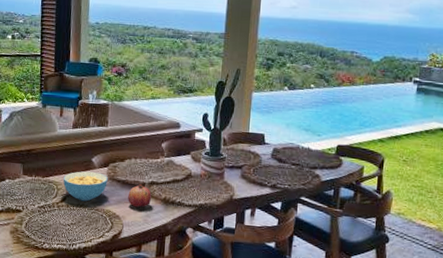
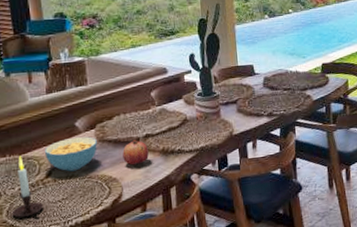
candle: none [29,178,56,232] -> present [11,156,44,218]

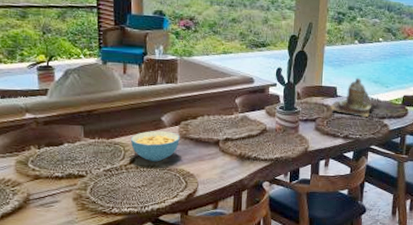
candle: present [11,156,44,218] -> none [95,140,125,196]
fruit: present [122,140,149,166] -> none [202,142,226,165]
teapot: none [248,52,292,91] -> present [329,77,372,117]

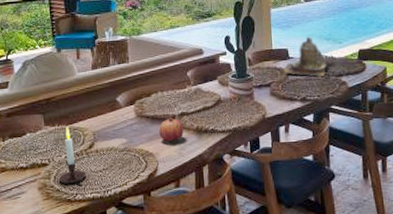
candle: none [95,140,125,196] -> present [58,126,87,183]
cereal bowl: present [131,131,180,162] -> none [89,111,136,144]
fruit: none [202,142,226,165] -> present [159,117,183,142]

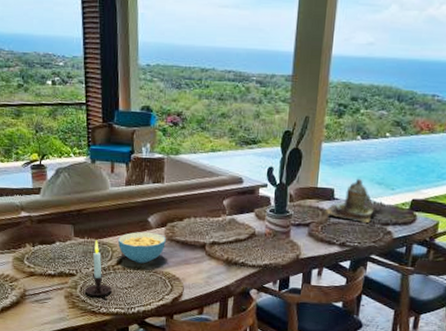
cereal bowl: none [89,111,136,144] -> present [118,232,166,264]
fruit: present [159,117,183,142] -> none [188,245,213,269]

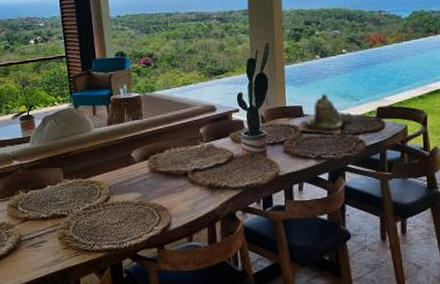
candle: present [84,240,112,296] -> none [77,180,103,234]
cereal bowl: present [118,232,166,264] -> none [105,167,150,198]

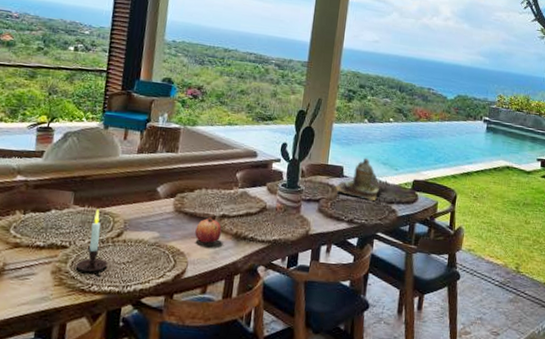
candle: none [77,180,103,234] -> present [75,209,108,272]
fruit: none [172,173,196,197] -> present [195,217,222,244]

